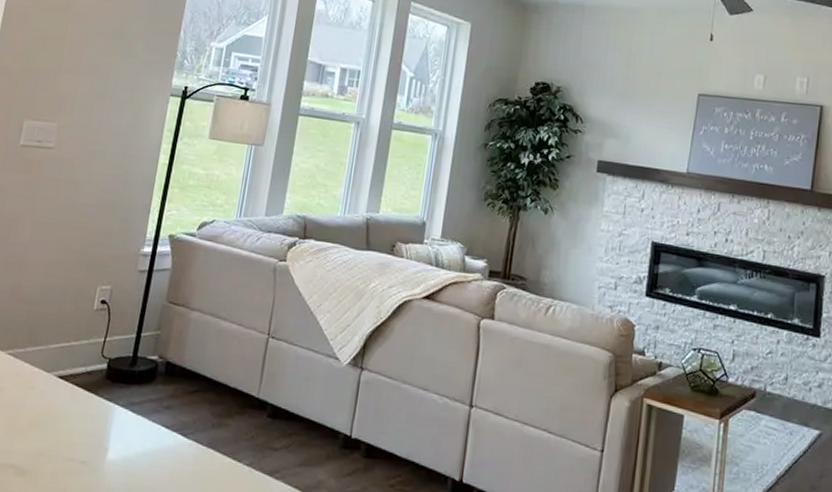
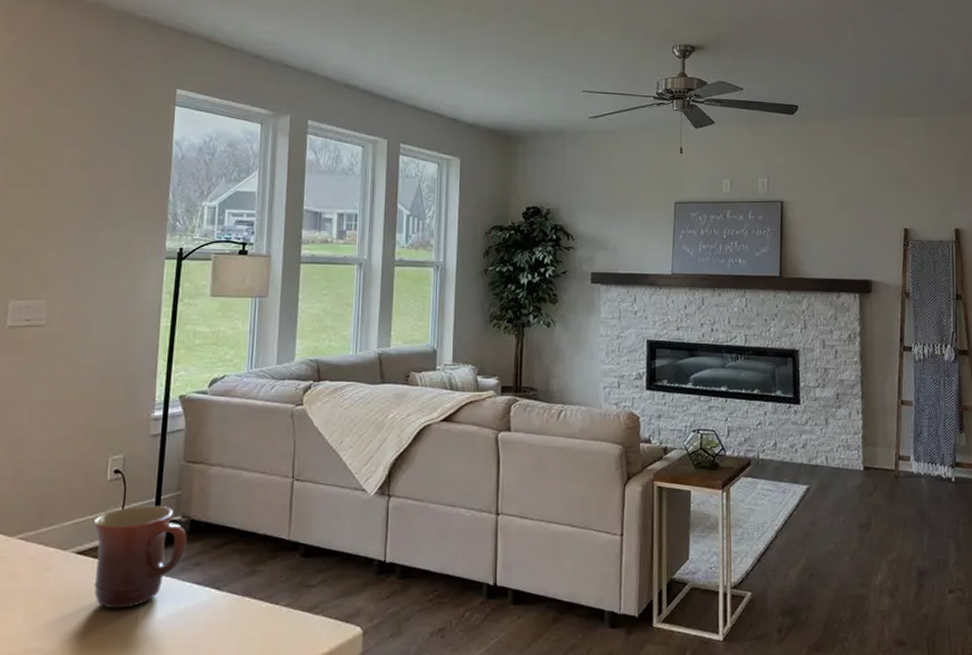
mug: none [70,339,162,440] -> present [93,505,188,609]

